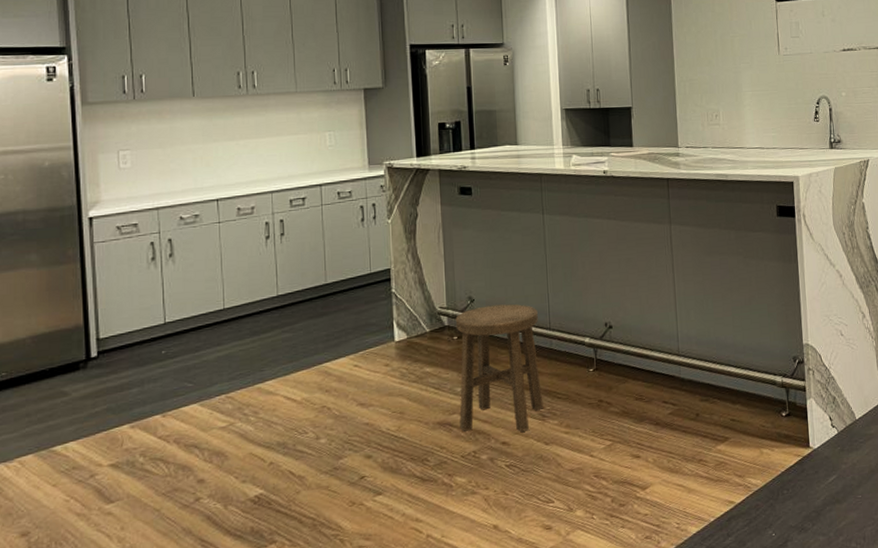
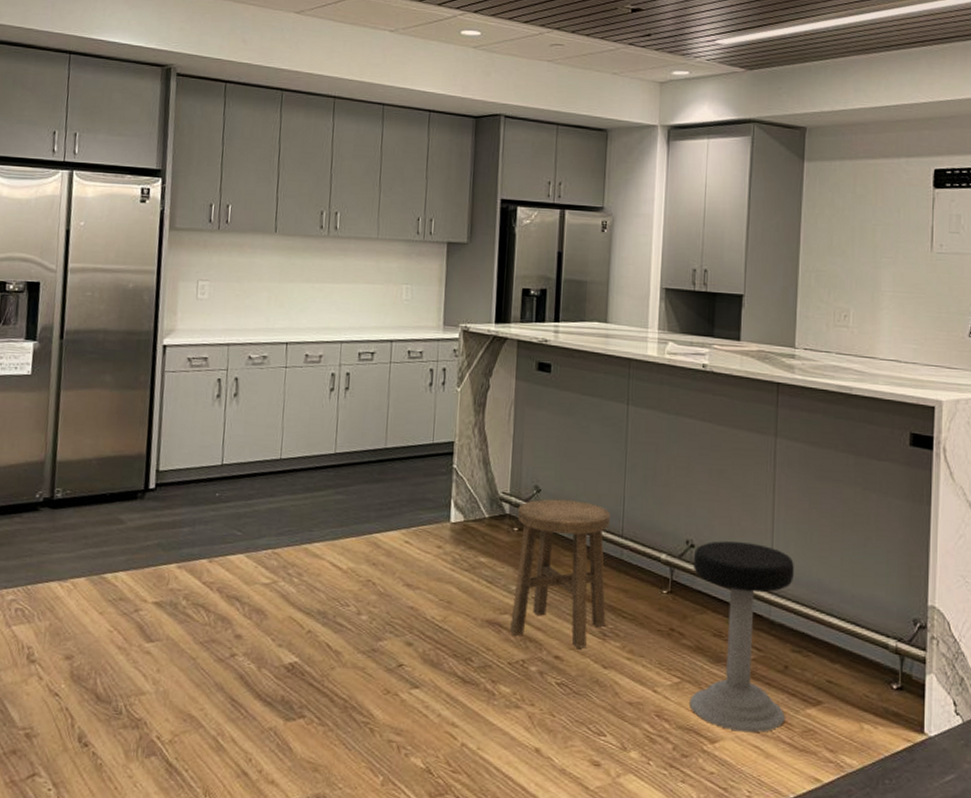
stool: none [612,316,700,476] -> present [689,541,794,733]

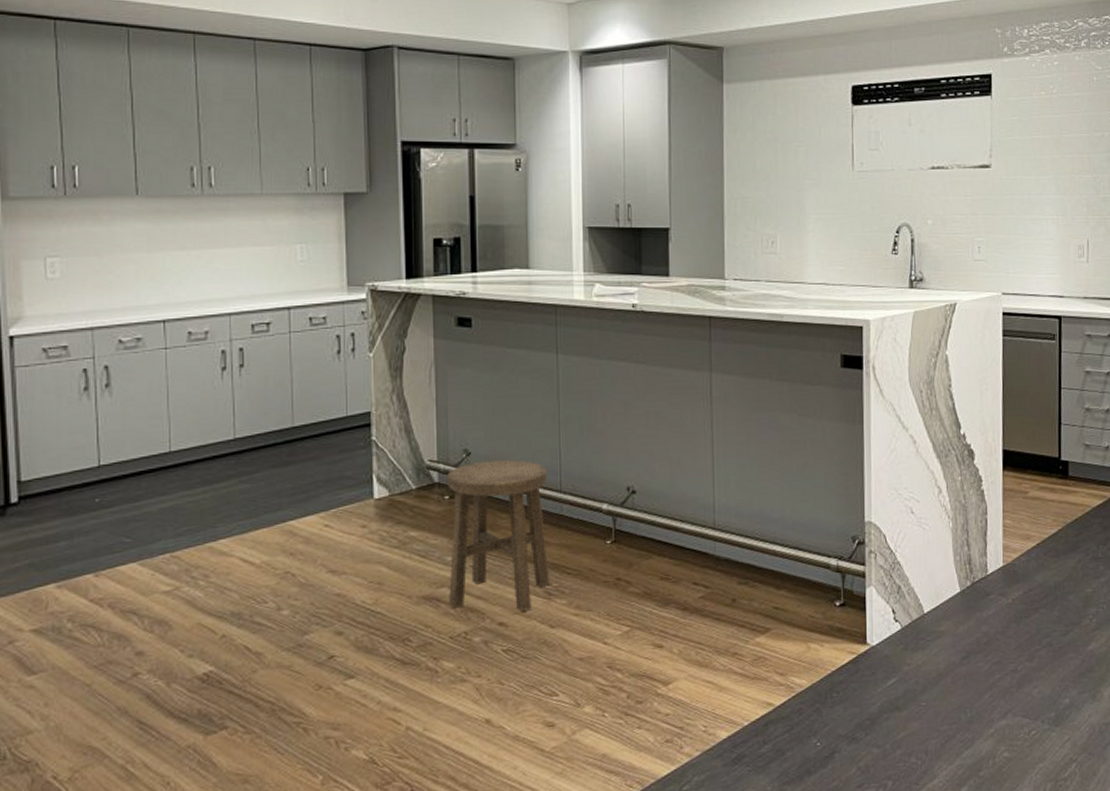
stool: present [689,541,794,733] -> none [635,482,736,670]

